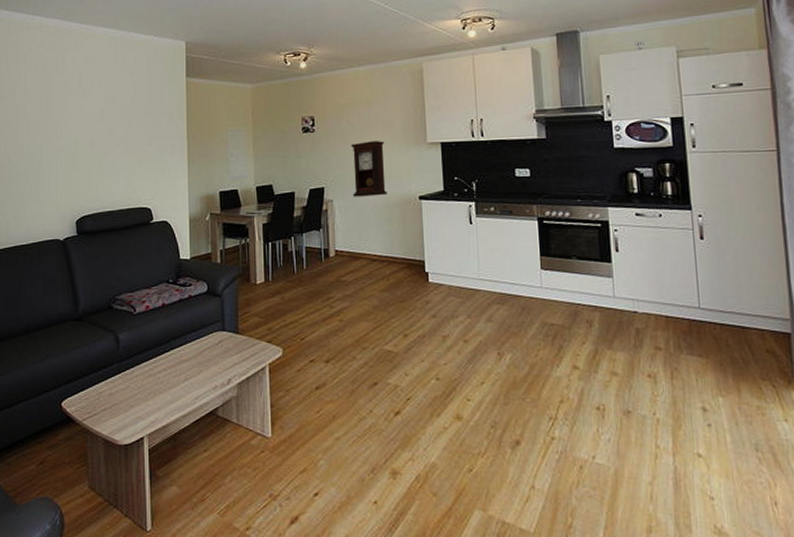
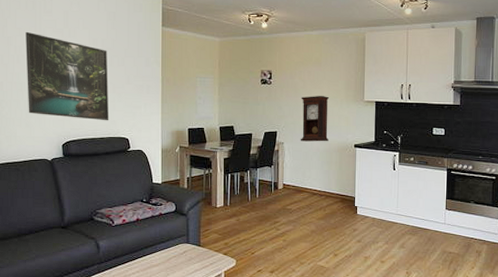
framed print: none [36,96,129,190] -> present [25,31,109,121]

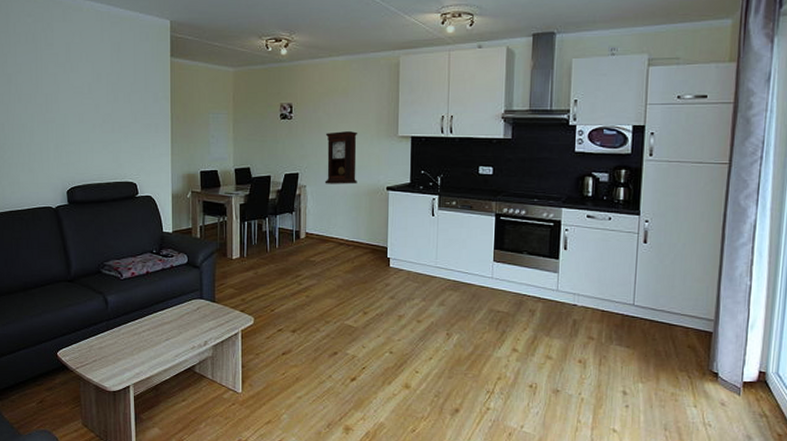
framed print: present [25,31,109,121] -> none [26,67,116,164]

